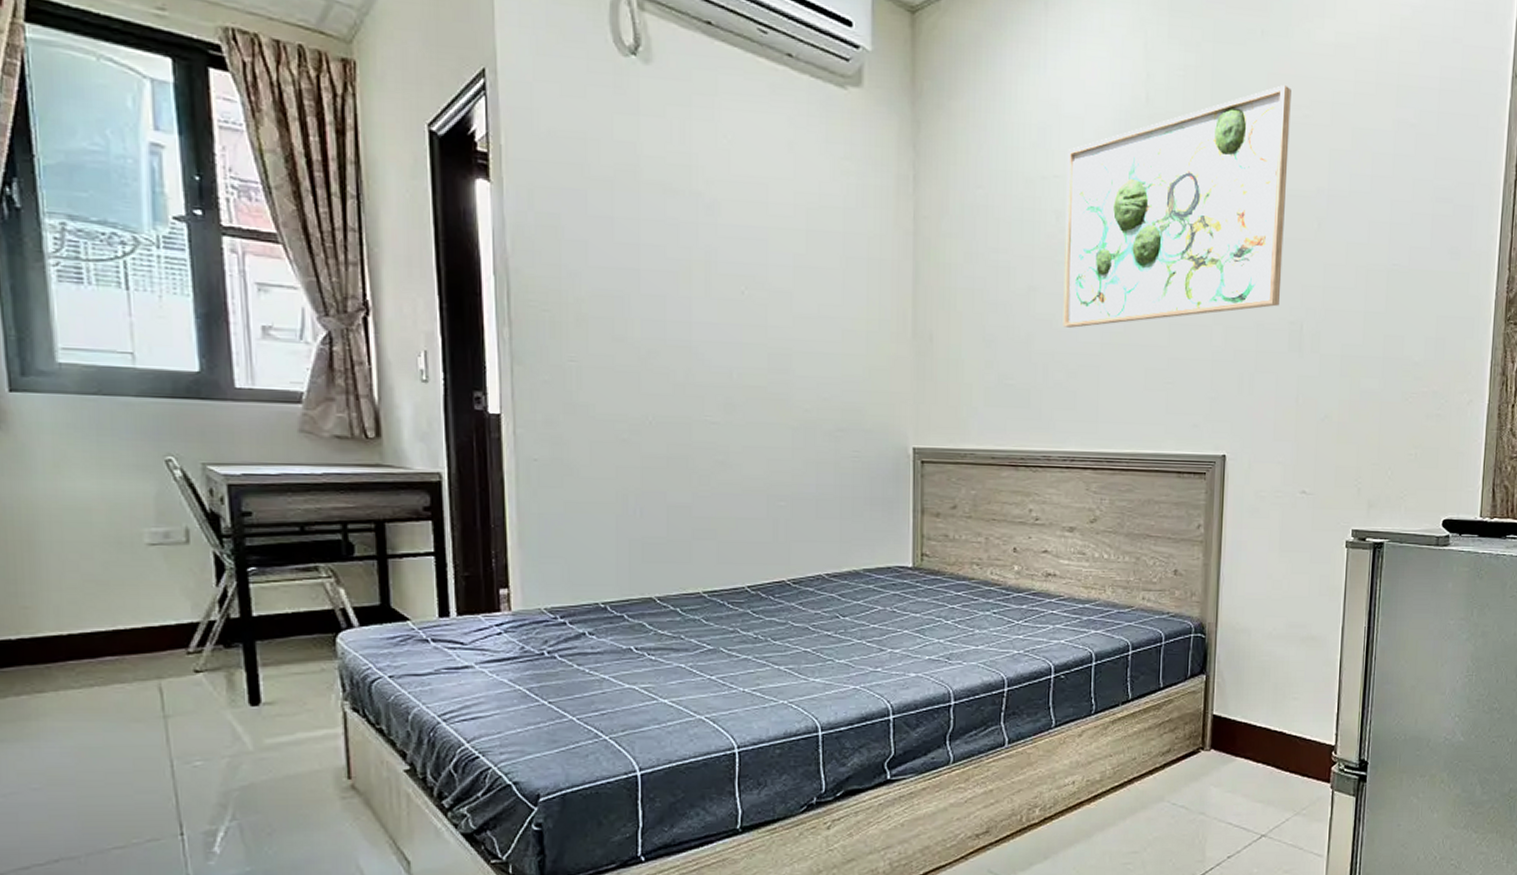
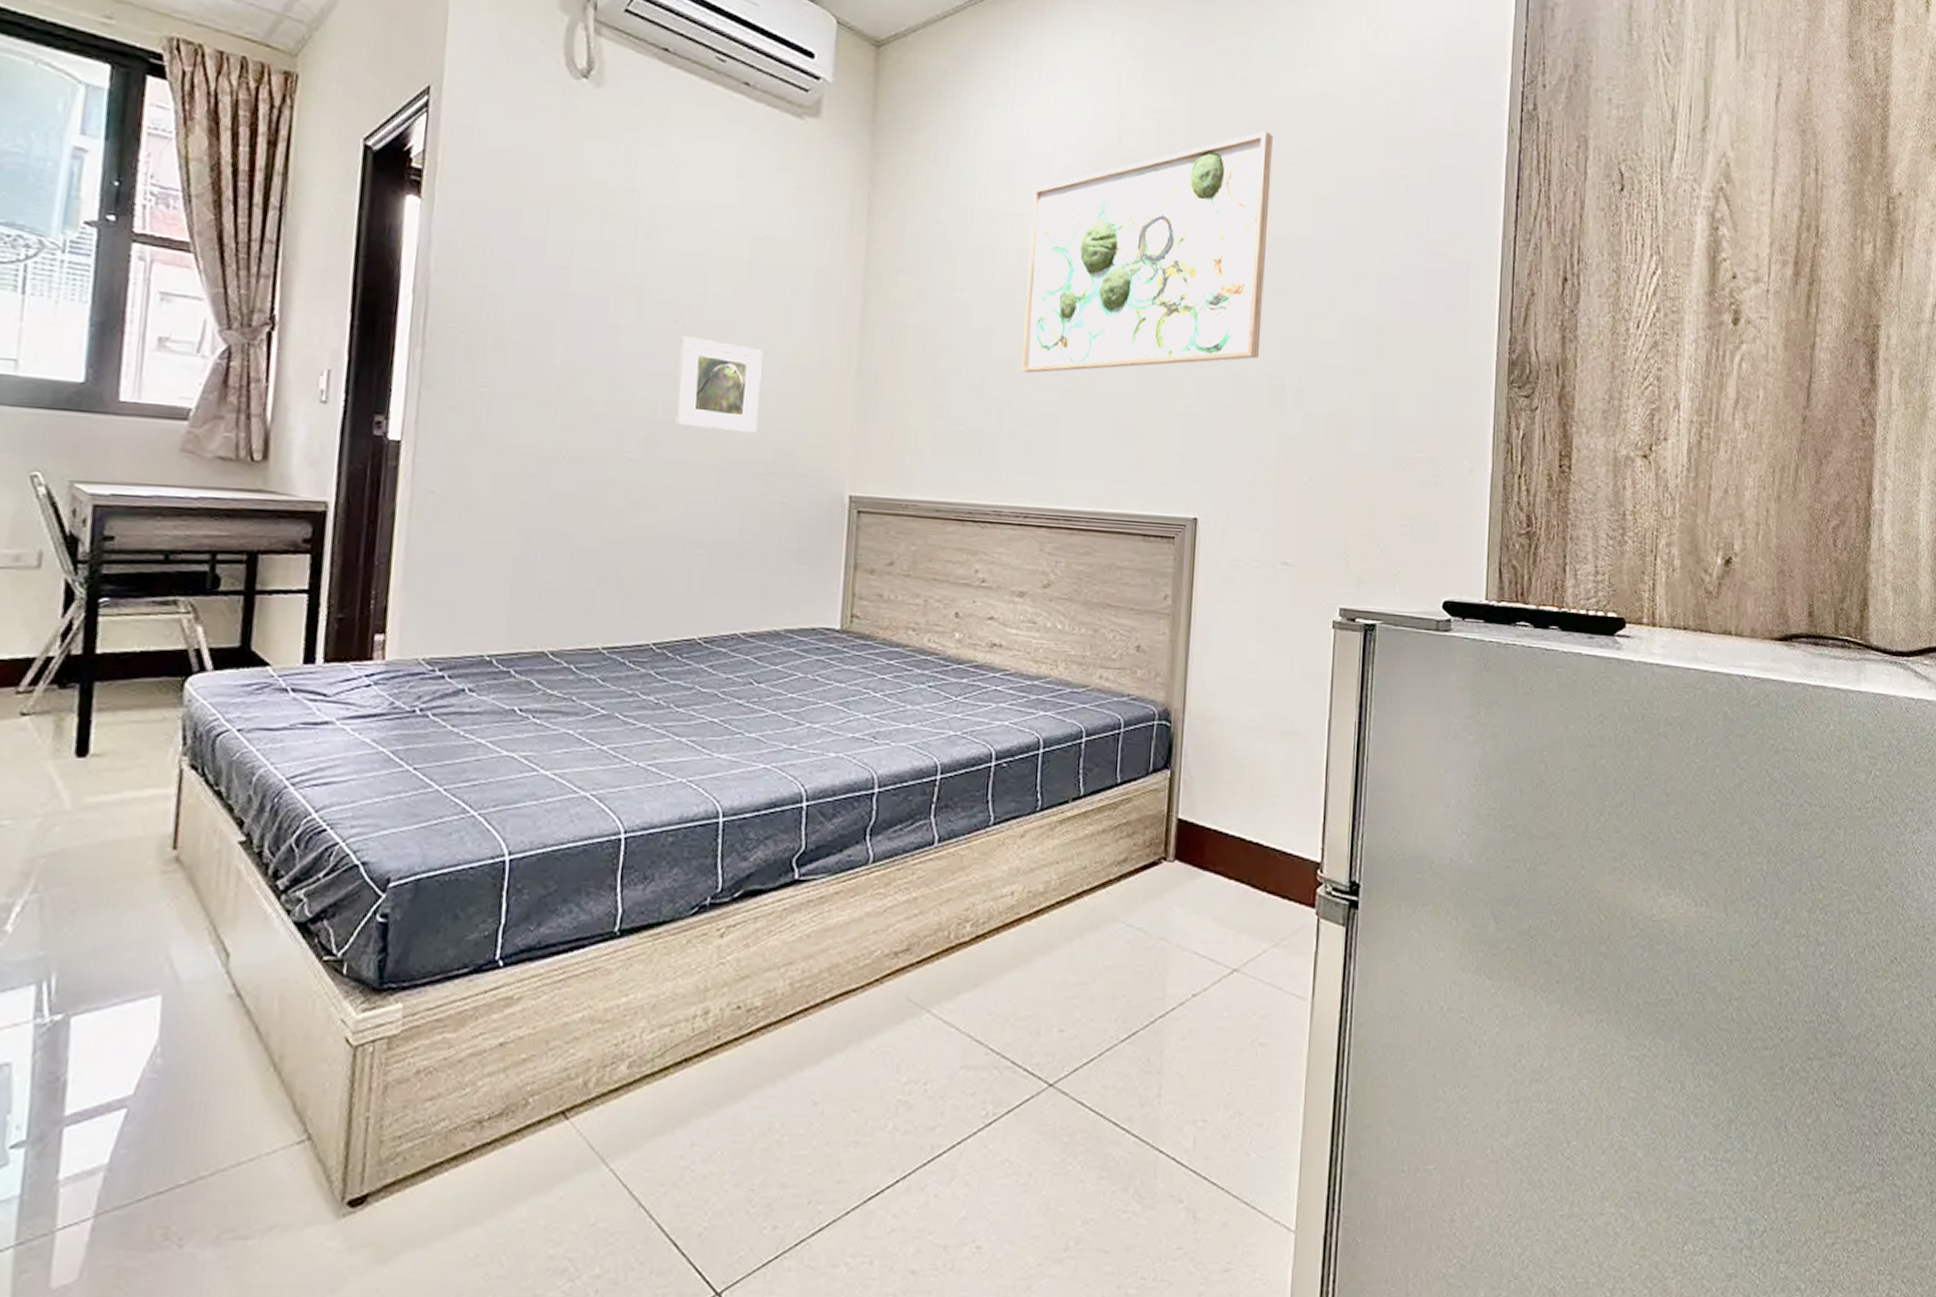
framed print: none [749,306,826,394] -> present [675,336,763,434]

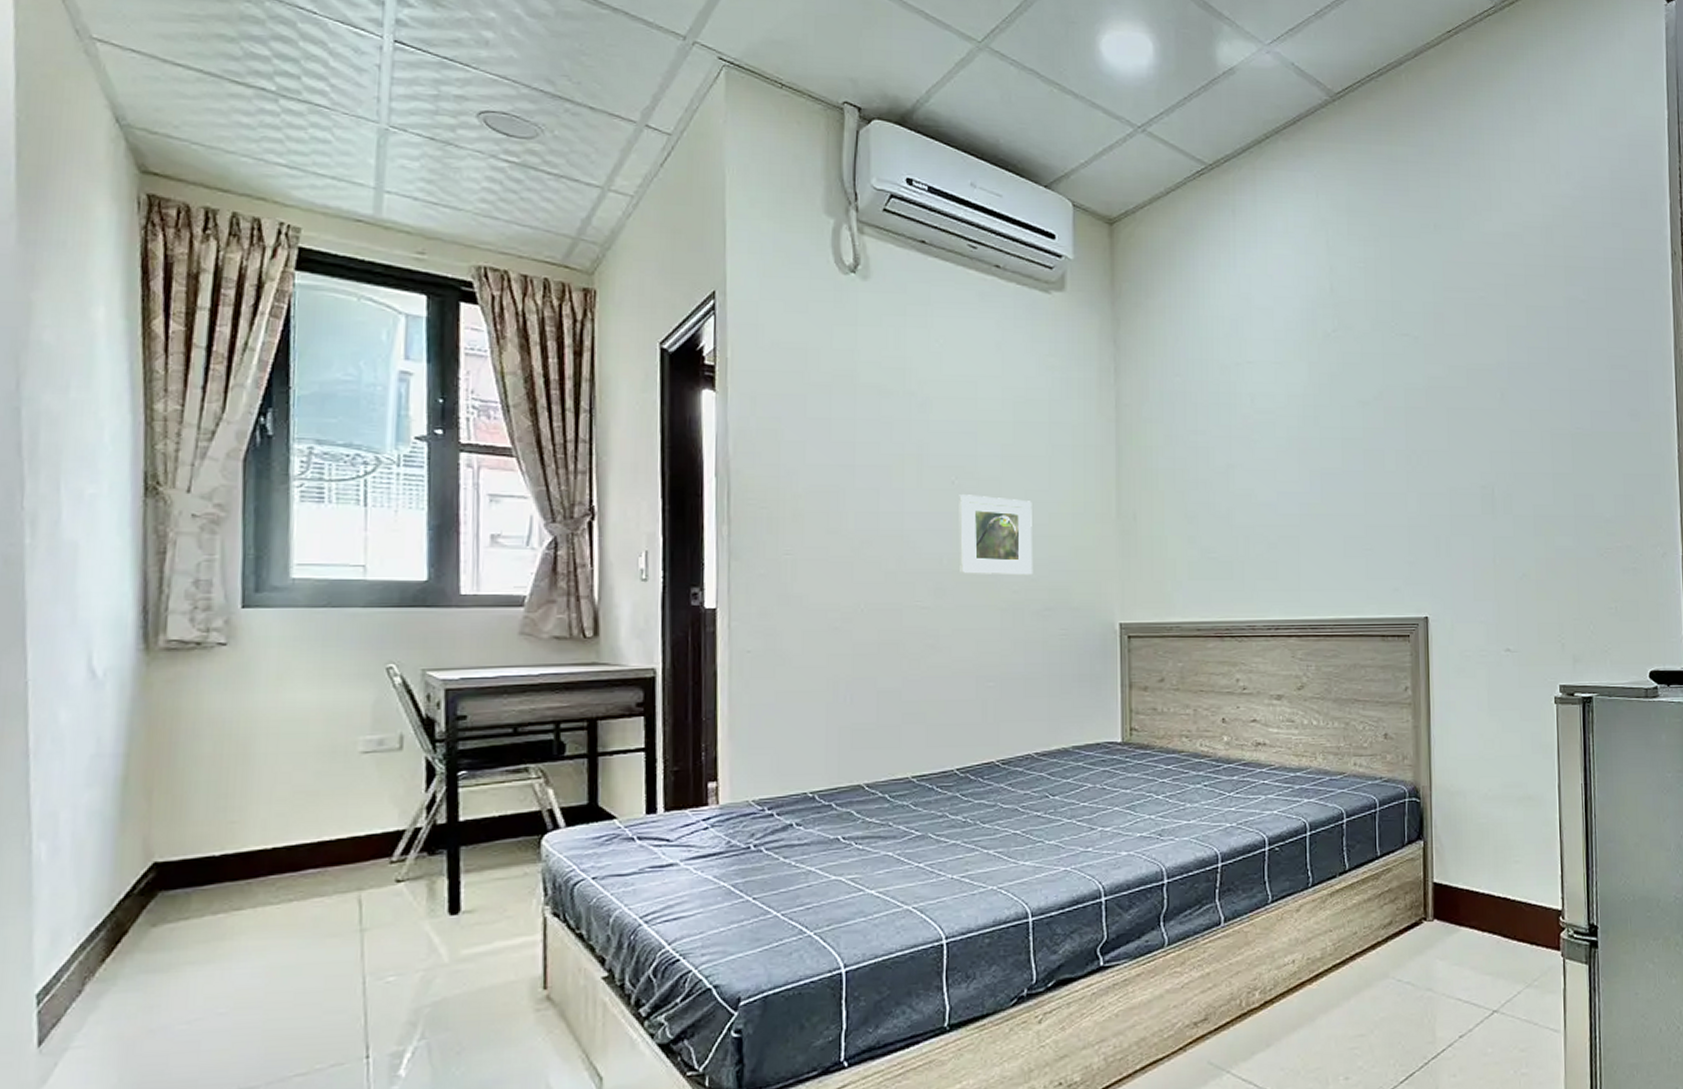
wall art: present [1021,131,1273,373] -> none [1259,271,1470,501]

